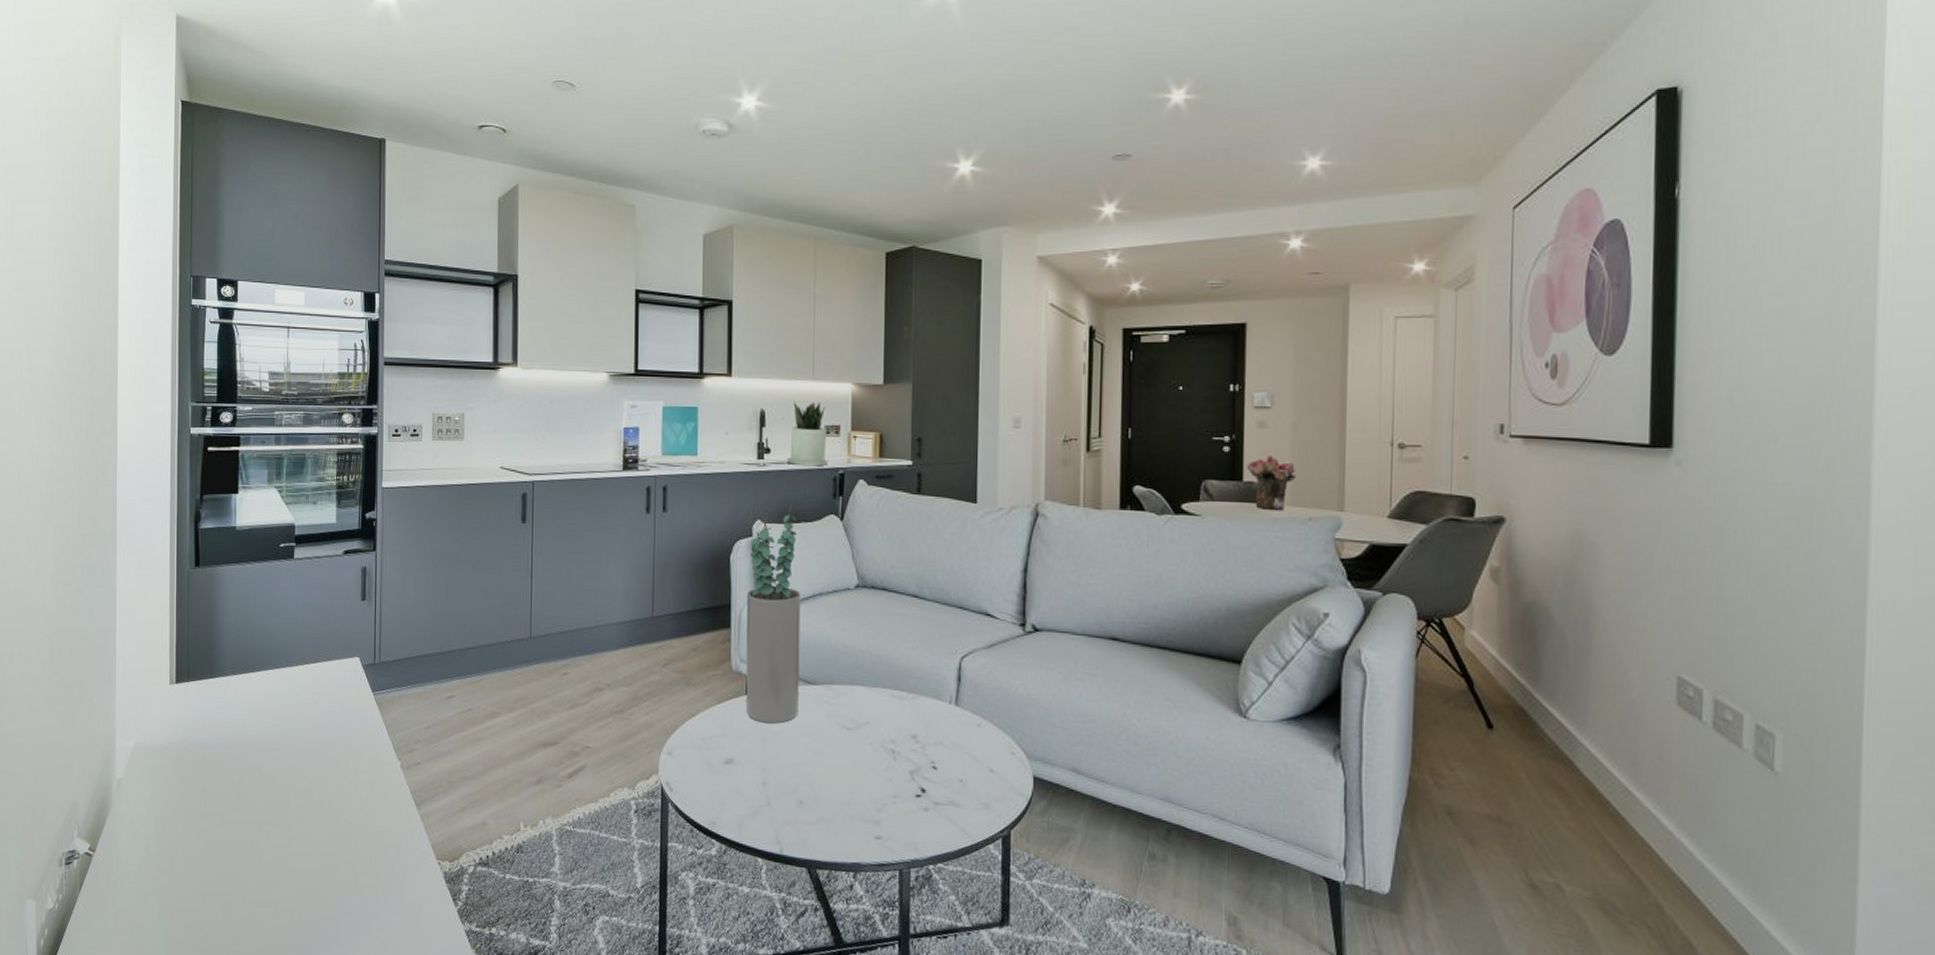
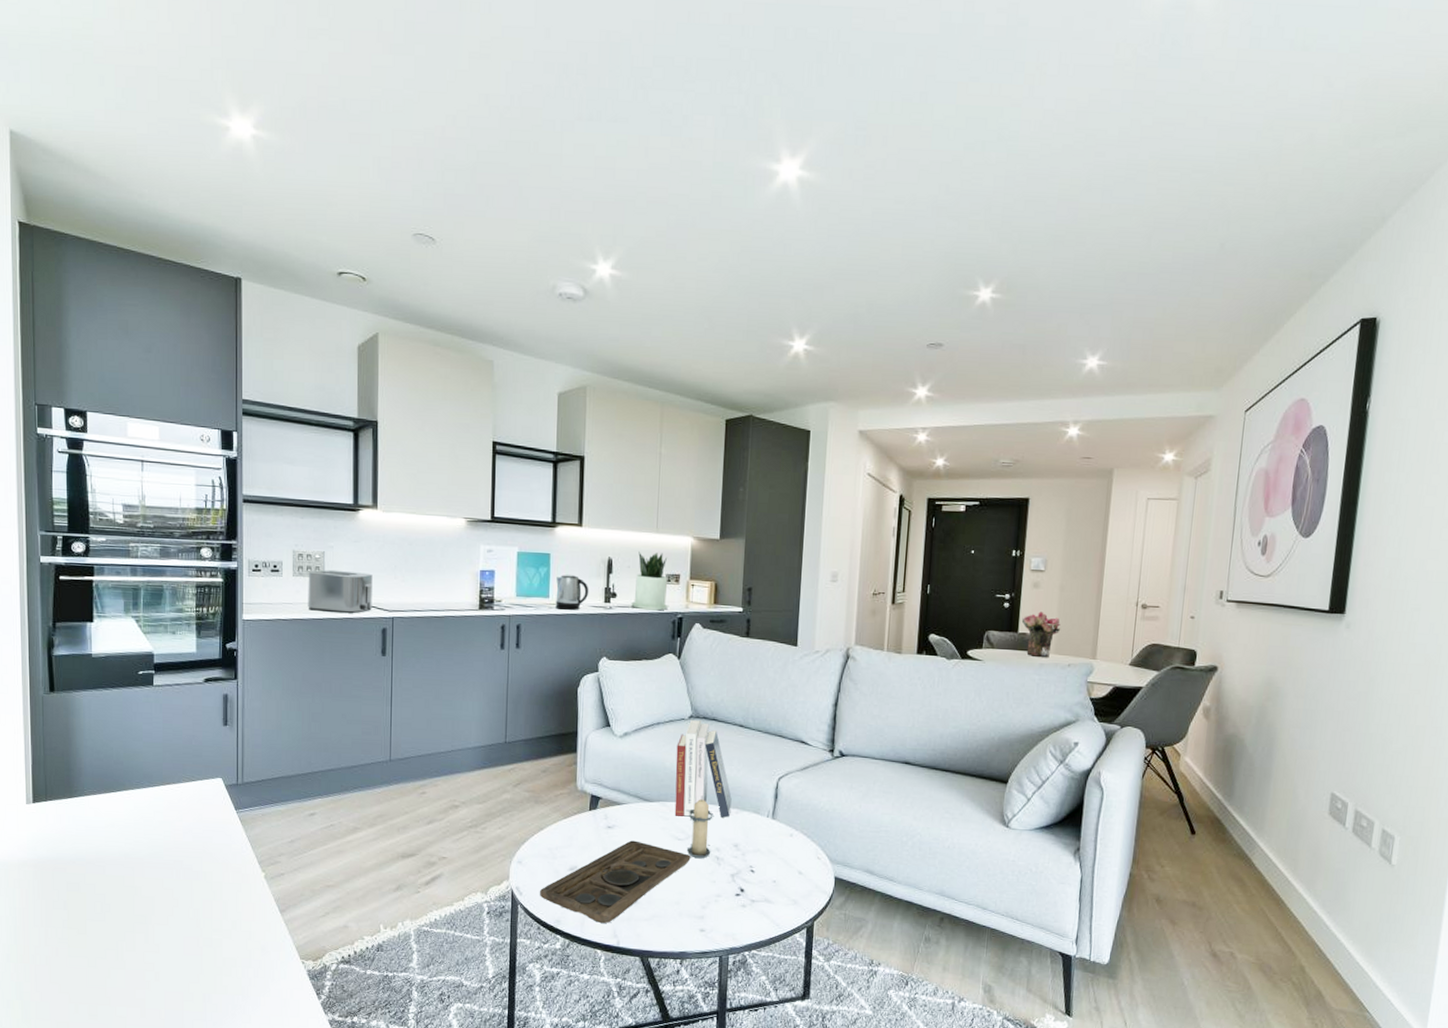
toaster: none [447,432,513,479] -> present [308,569,373,614]
decorative tray: none [691,729,862,827] -> present [539,840,691,924]
kettle: none [704,430,741,470] -> present [555,575,589,611]
vase: present [745,504,801,724] -> none [589,644,641,836]
books: none [841,589,907,704] -> present [674,719,732,818]
candle: none [857,677,886,752] -> present [686,795,713,859]

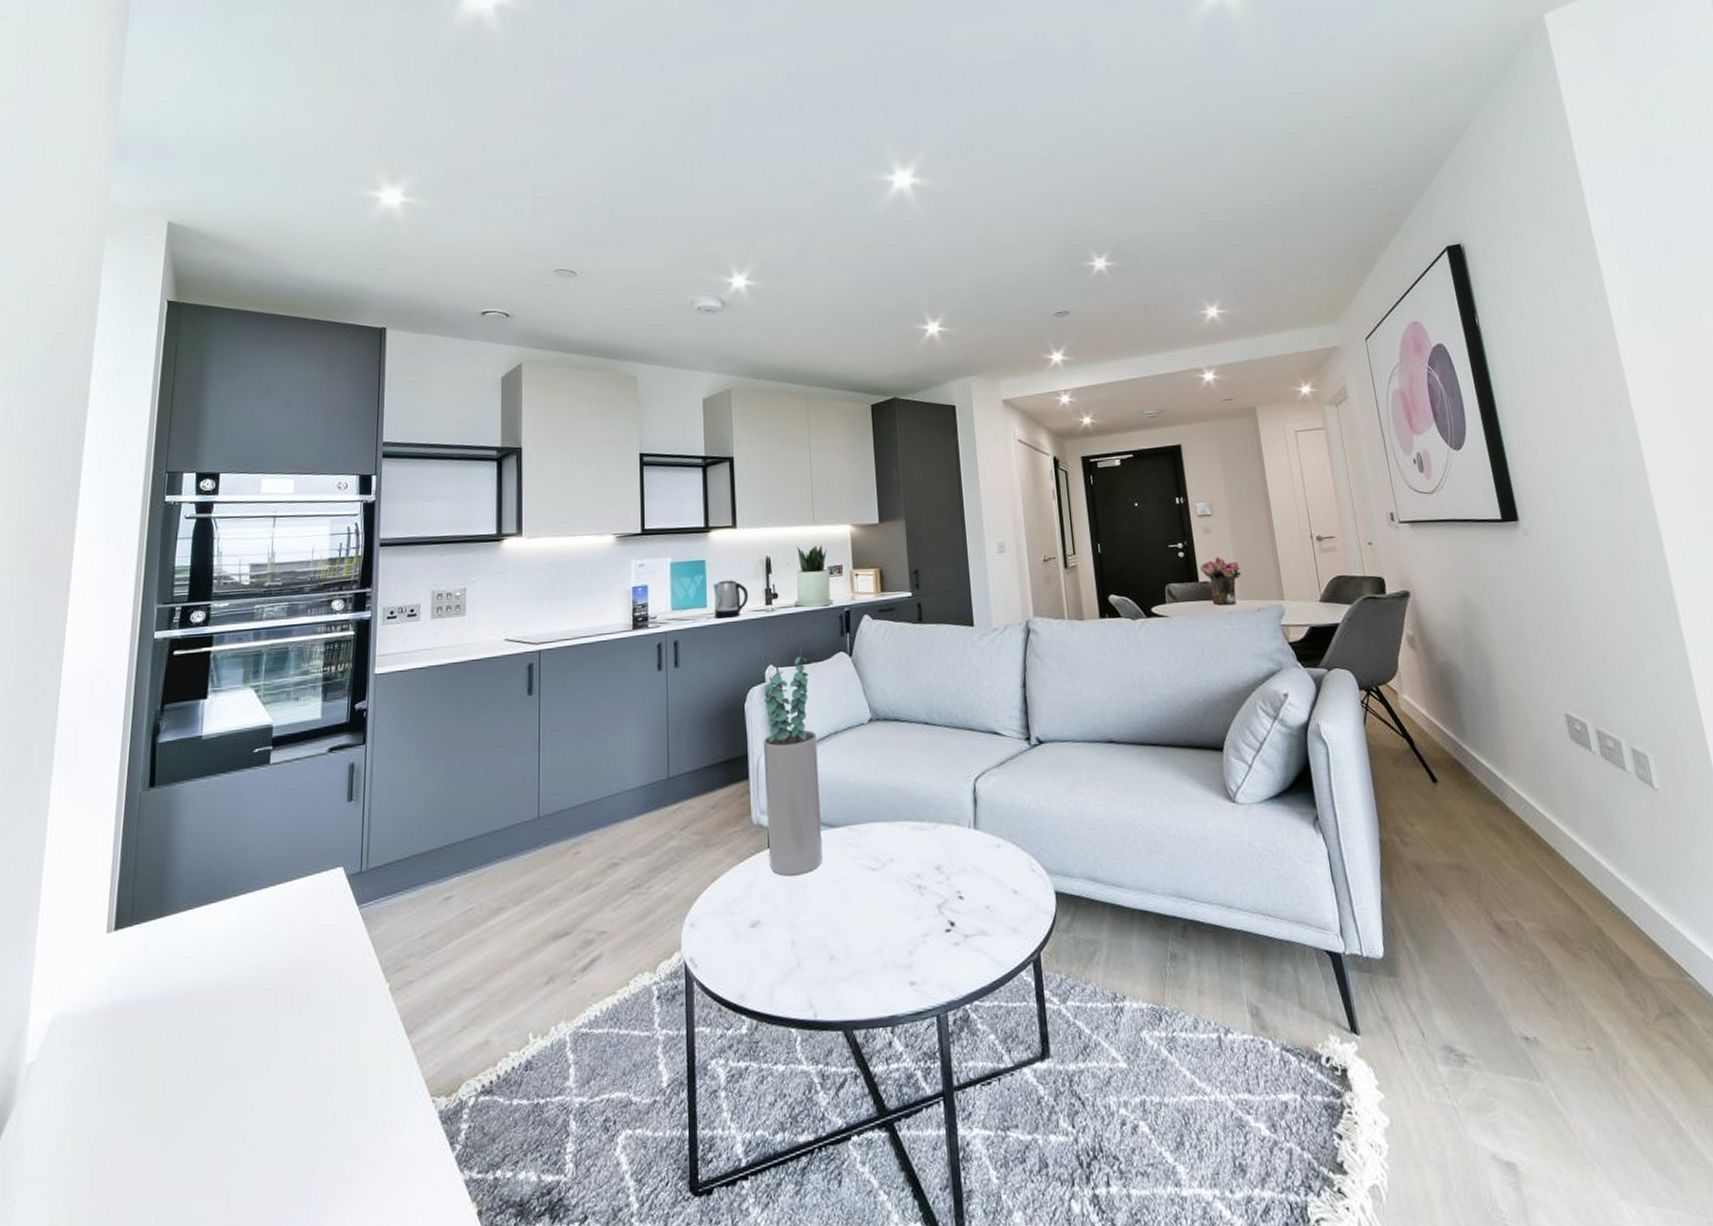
toaster: present [308,569,373,614] -> none [447,605,517,654]
decorative tray: present [539,840,691,924] -> none [717,878,889,992]
vase: none [589,644,641,836] -> present [763,646,823,877]
books: present [674,719,732,818] -> none [858,722,928,841]
candle: present [686,795,713,859] -> none [880,812,911,891]

